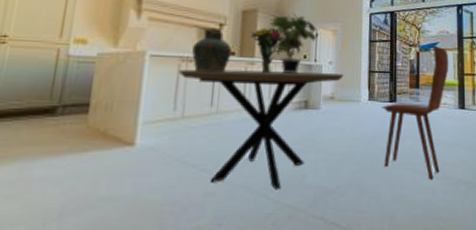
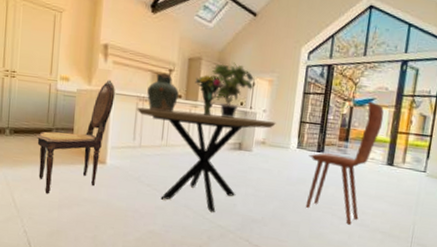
dining chair: none [30,39,151,199] -> present [36,80,115,194]

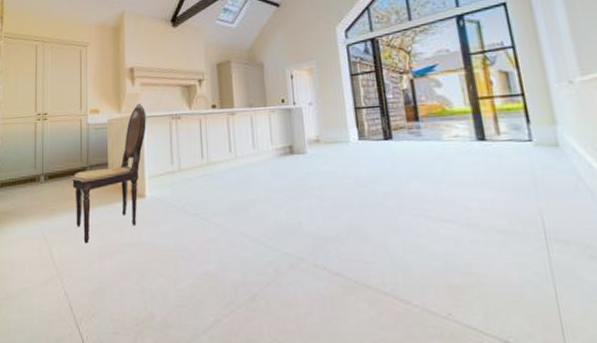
dining table: present [136,107,276,213] -> none [170,114,327,238]
ceramic jug: present [147,72,179,112] -> none [179,83,213,127]
bouquet: present [195,75,226,117] -> none [227,76,264,123]
potted plant: present [209,62,254,119] -> none [242,58,293,120]
dining chair: present [305,101,384,225] -> none [375,68,462,228]

